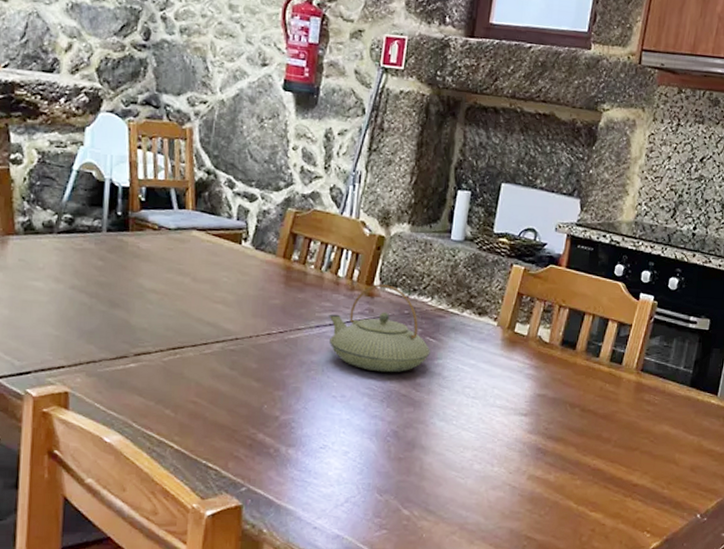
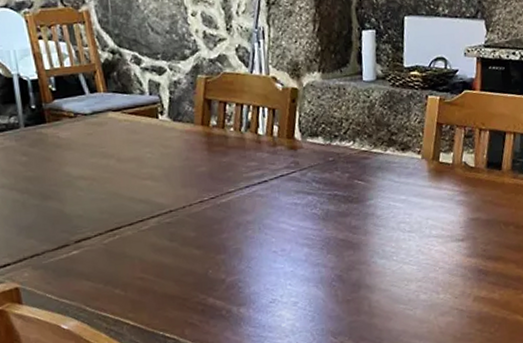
teapot: present [329,284,430,373] -> none [256,135,361,222]

